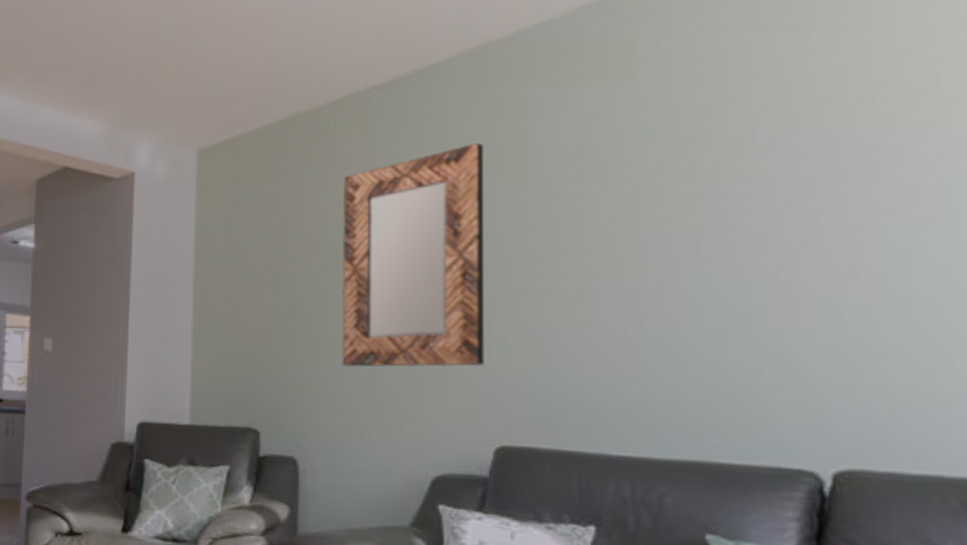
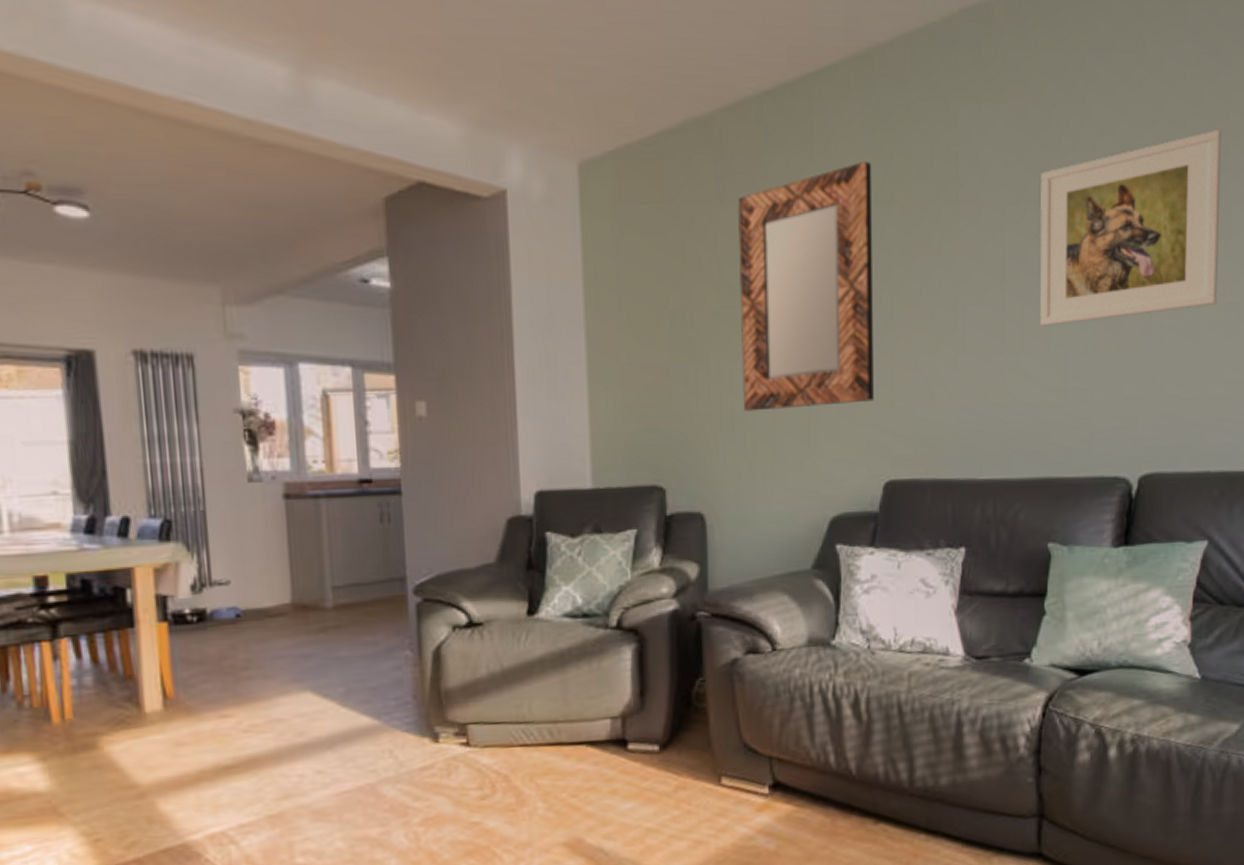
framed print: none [683,102,938,301] -> present [1040,130,1221,326]

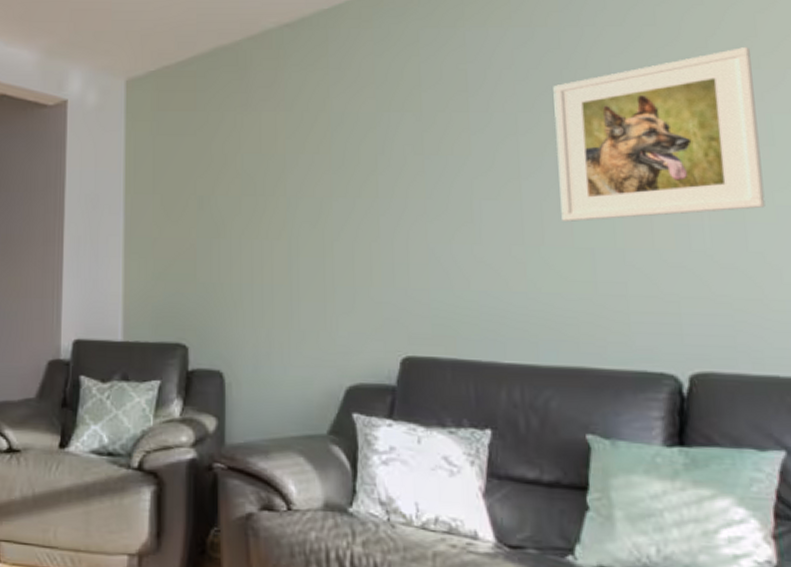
home mirror: present [738,161,874,412] -> none [260,77,389,285]

